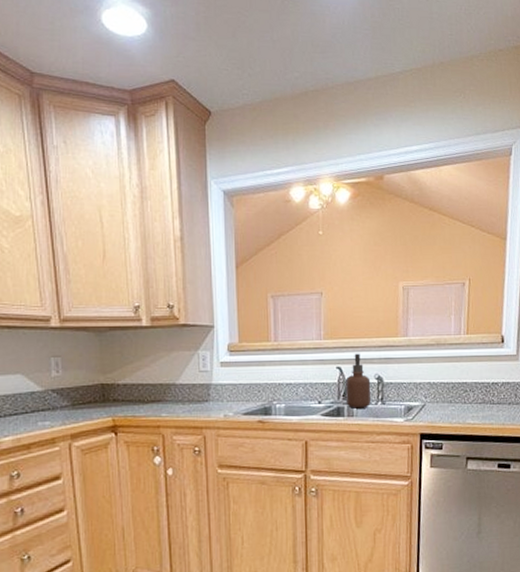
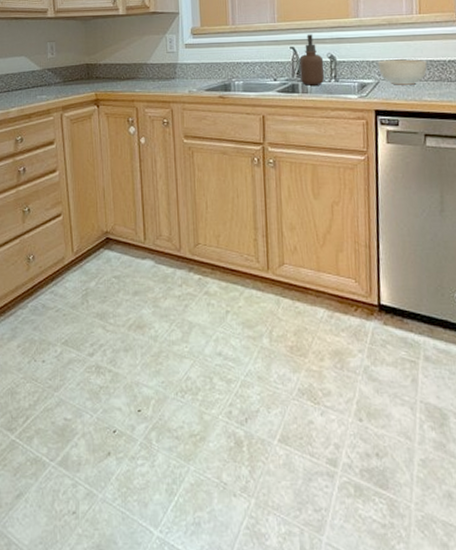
bowl: none [424,381,472,408] -> present [377,59,427,85]

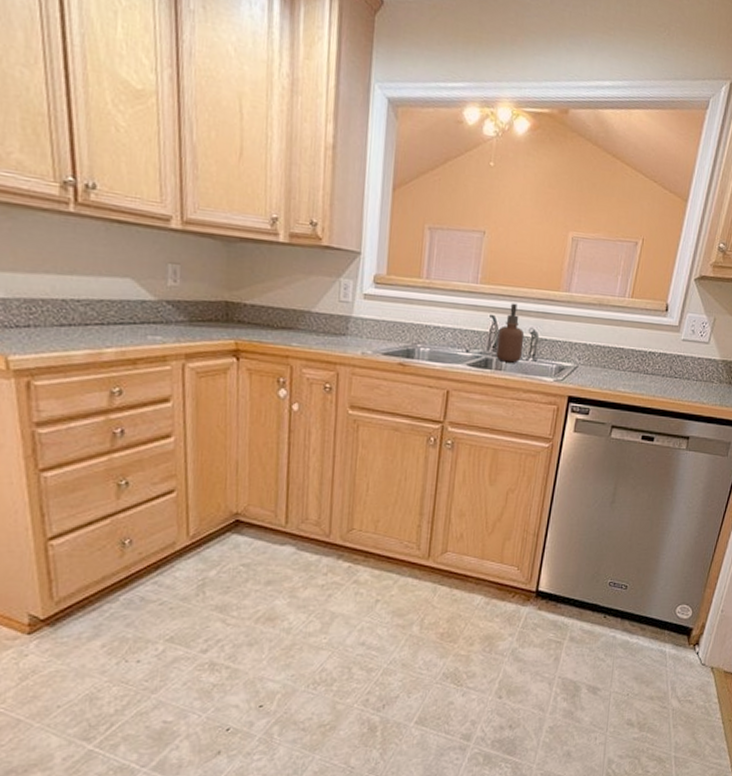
bowl: present [377,59,427,85] -> none [579,343,628,373]

